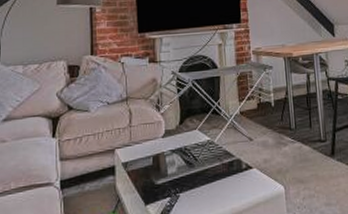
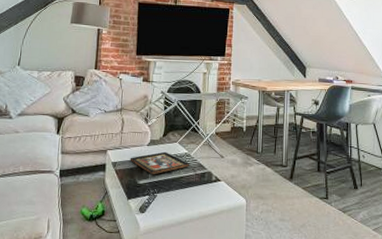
decorative tray: none [143,142,215,172] -> present [130,151,190,175]

